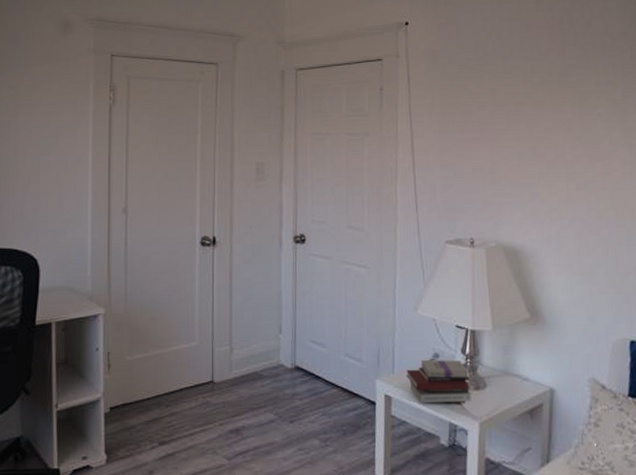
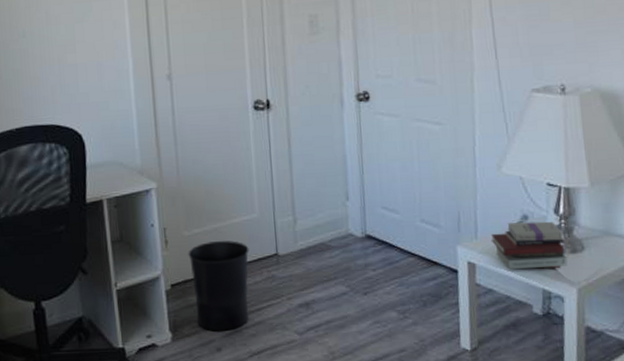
waste bin: none [129,367,187,456] -> present [188,241,249,332]

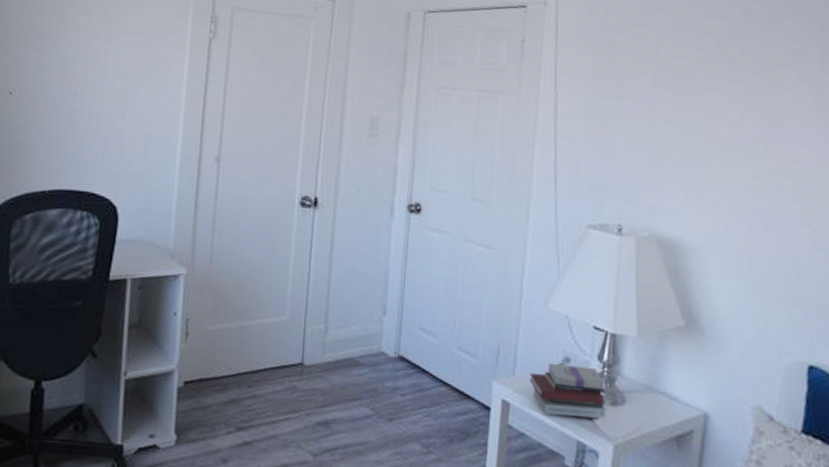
waste bin: present [188,241,249,332] -> none [206,340,274,442]

